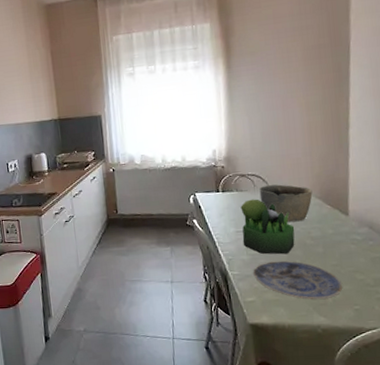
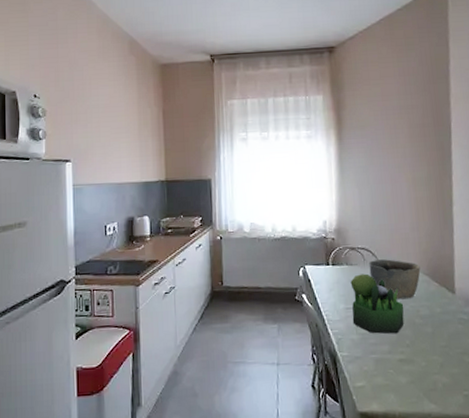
plate: present [253,260,343,300] -> none [363,341,452,385]

